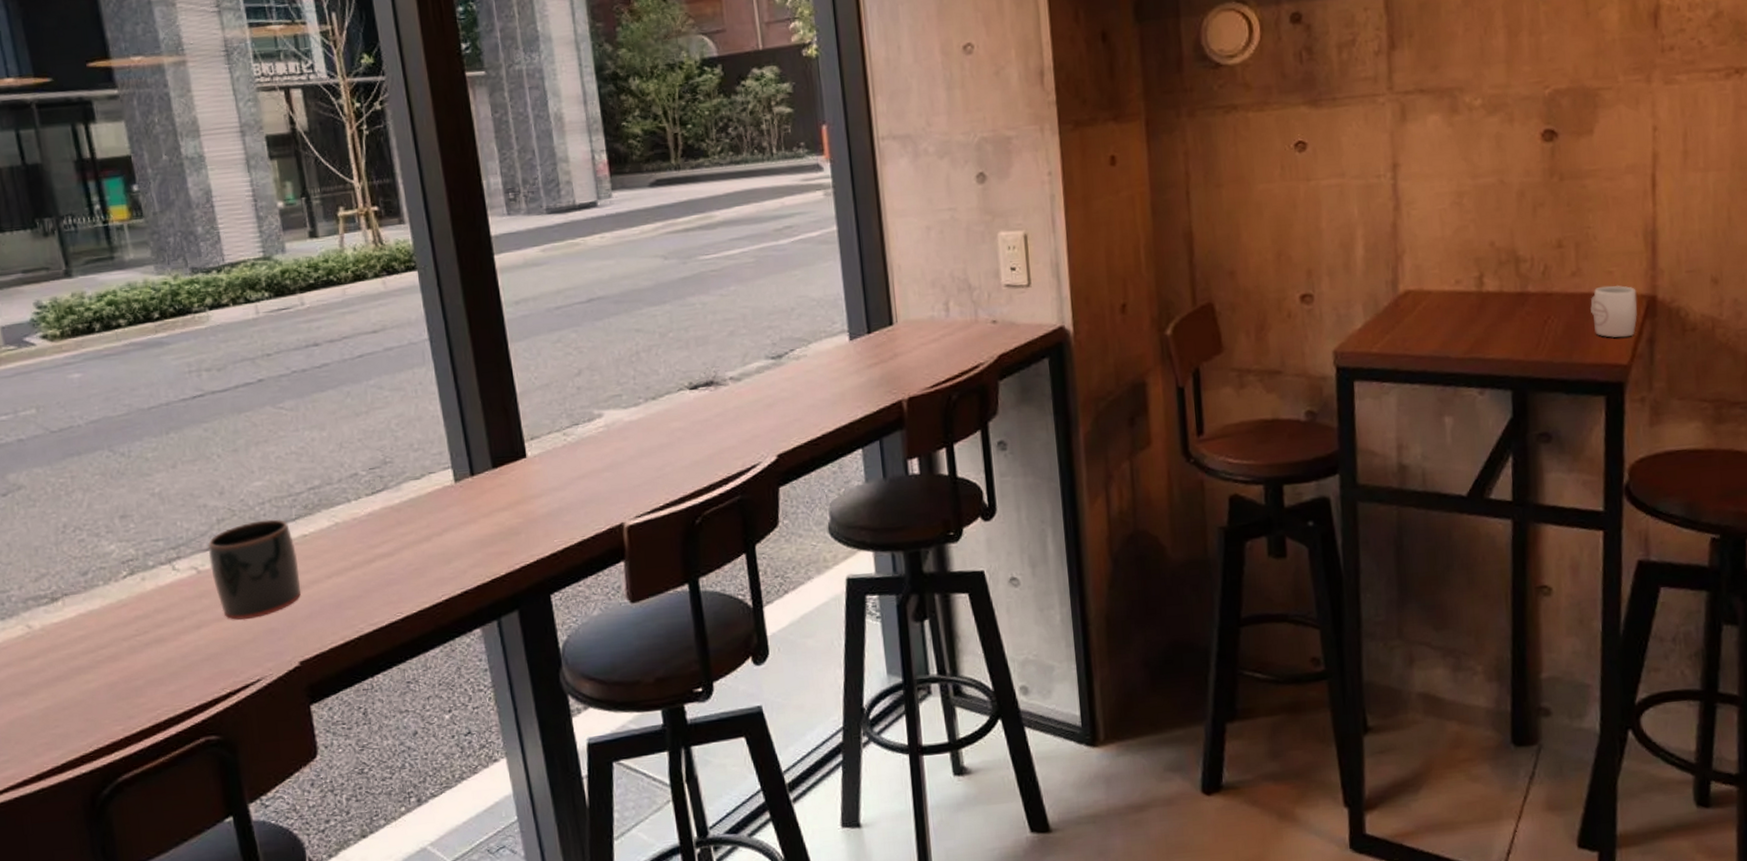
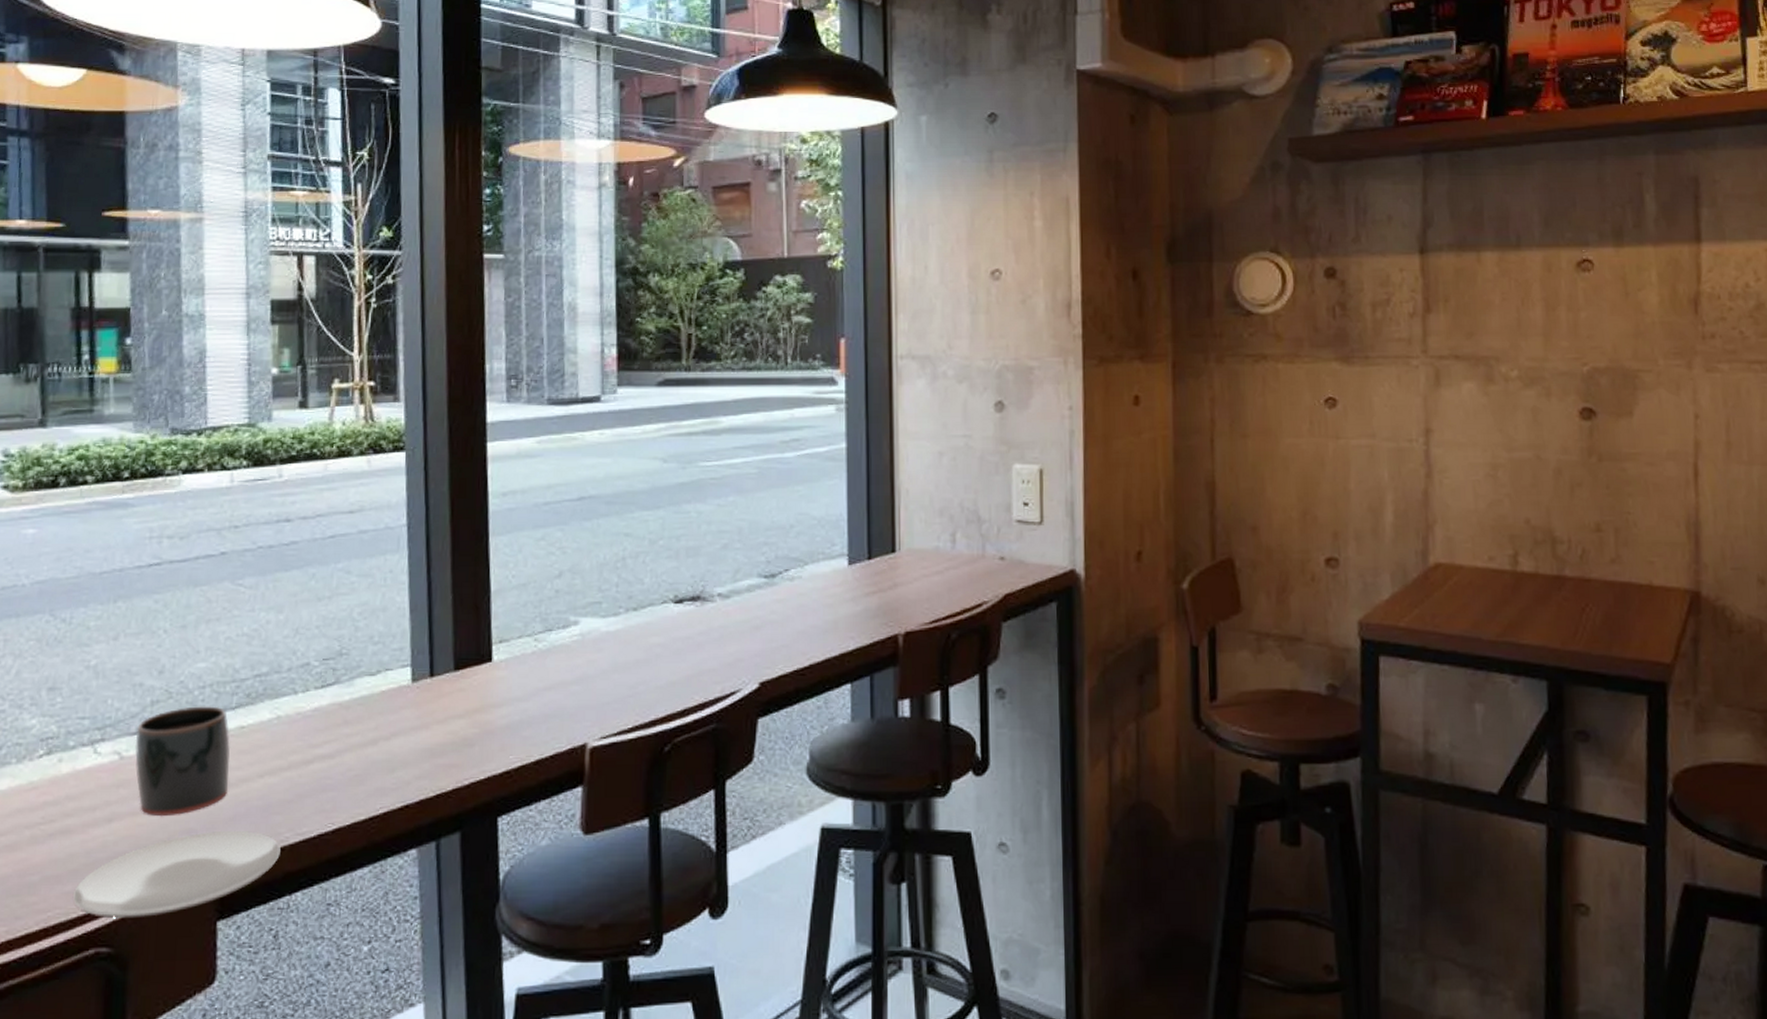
plate: none [176,625,358,711] -> present [72,831,281,919]
mug: present [1590,285,1638,338] -> none [1631,576,1681,634]

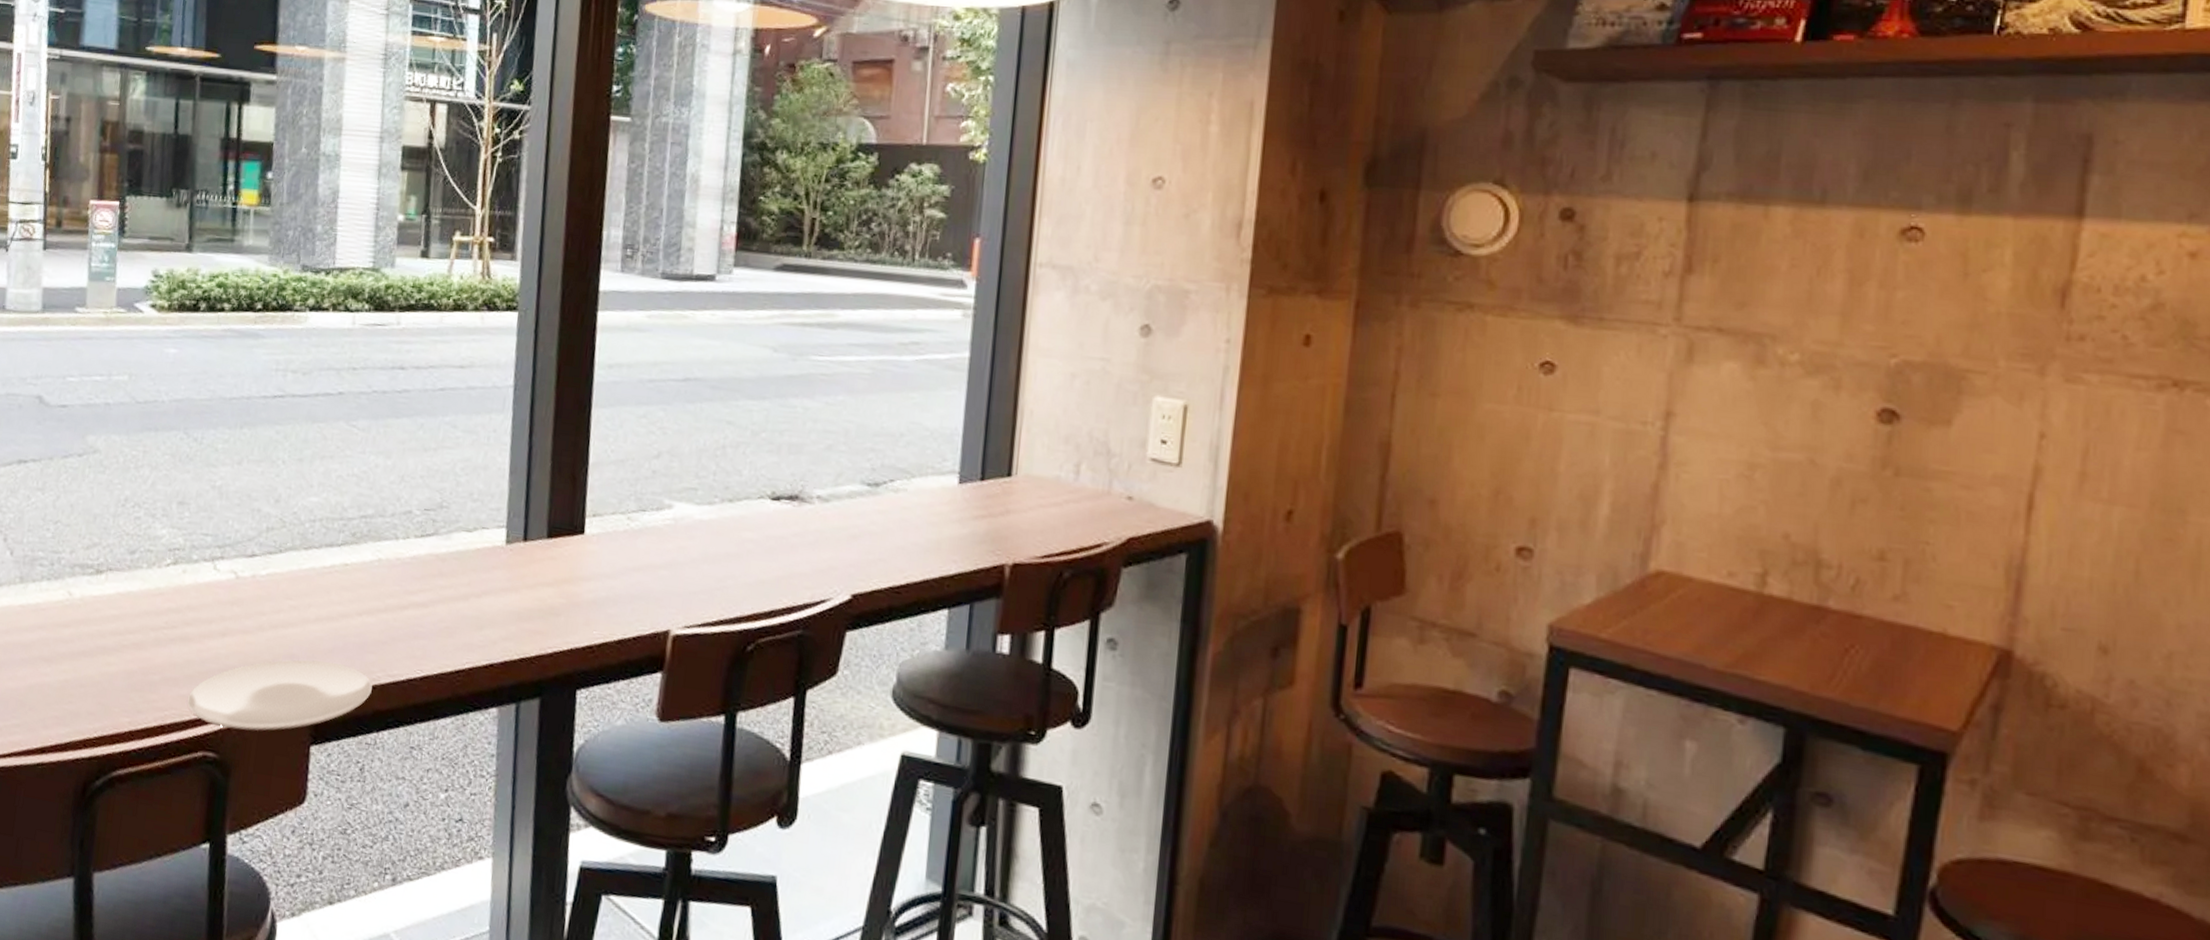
mug: present [134,706,231,815] -> none [249,537,335,640]

